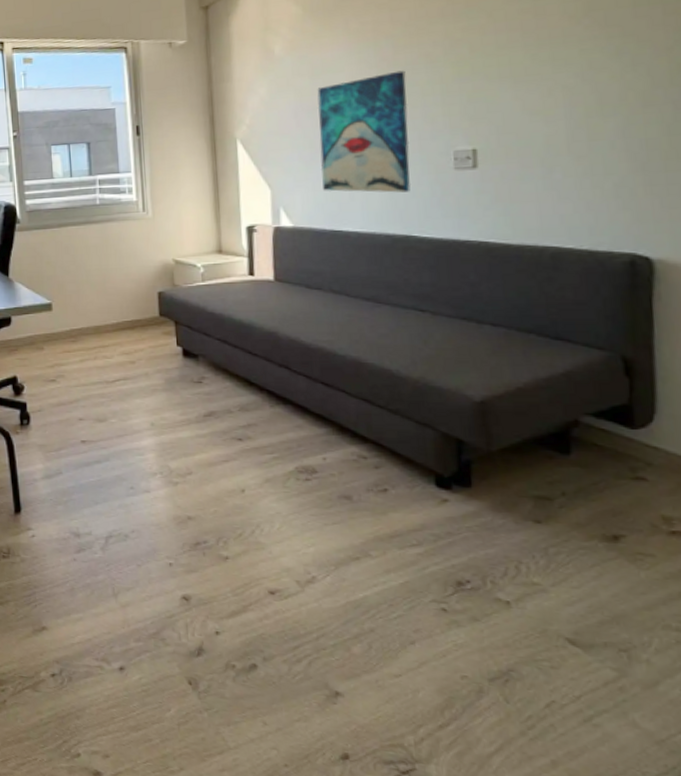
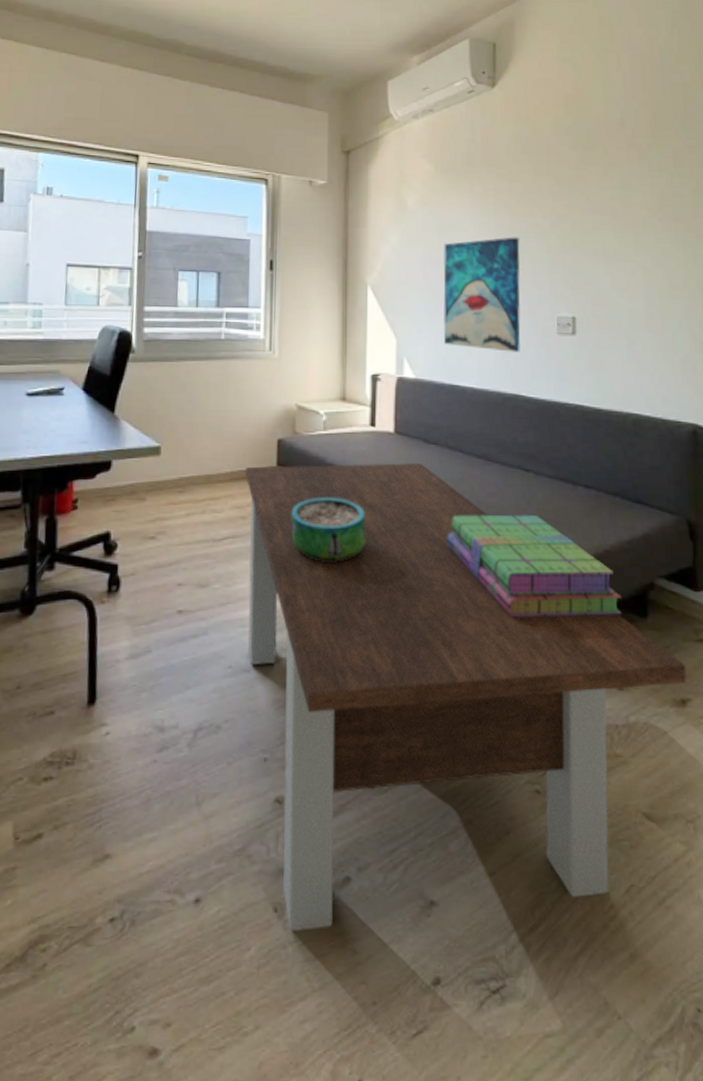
coffee table: none [130,309,620,706] -> present [245,463,687,931]
decorative bowl: none [176,343,252,400] -> present [291,498,366,562]
stack of books: none [336,354,539,452] -> present [447,514,622,617]

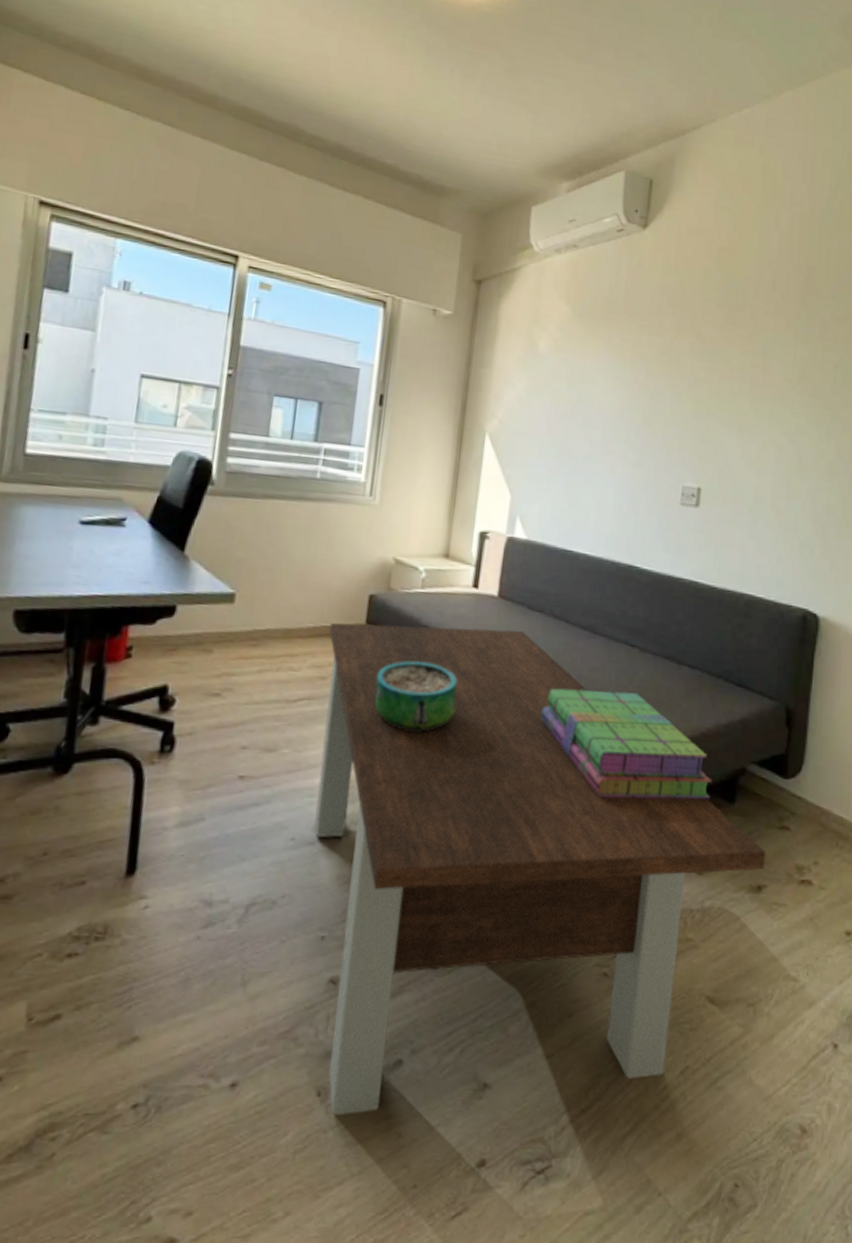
wall art: present [443,237,521,352] -> none [562,395,653,521]

